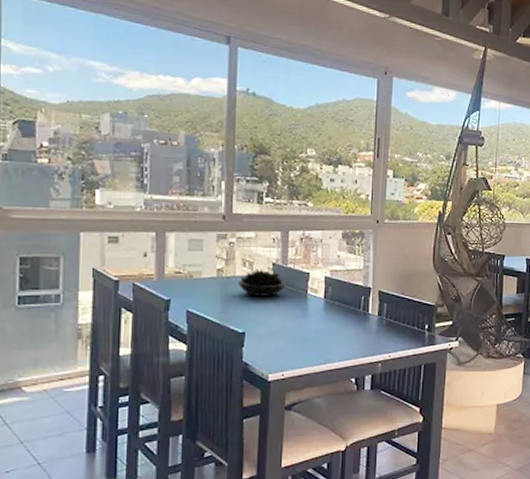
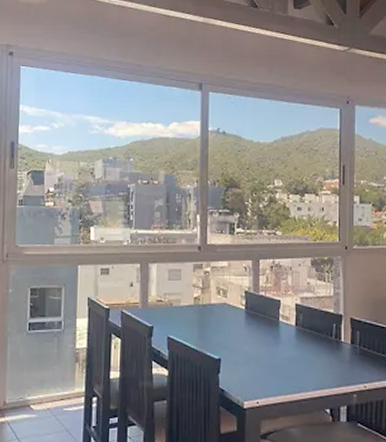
succulent plant: present [237,268,287,297] -> none [212,296,259,324]

